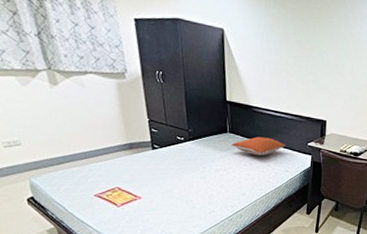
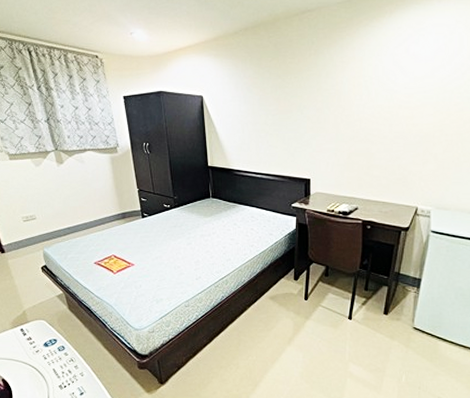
pillow: present [231,137,286,156] -> none [215,200,269,220]

